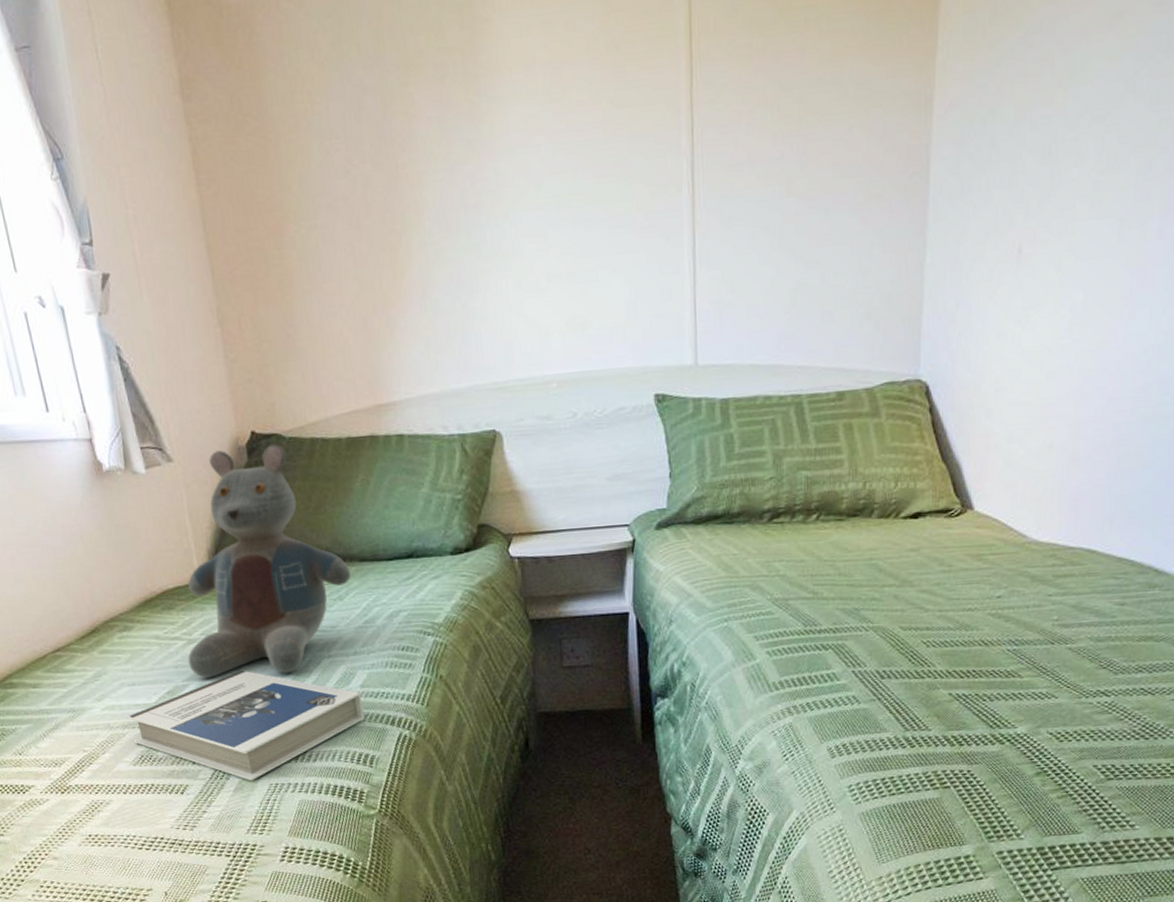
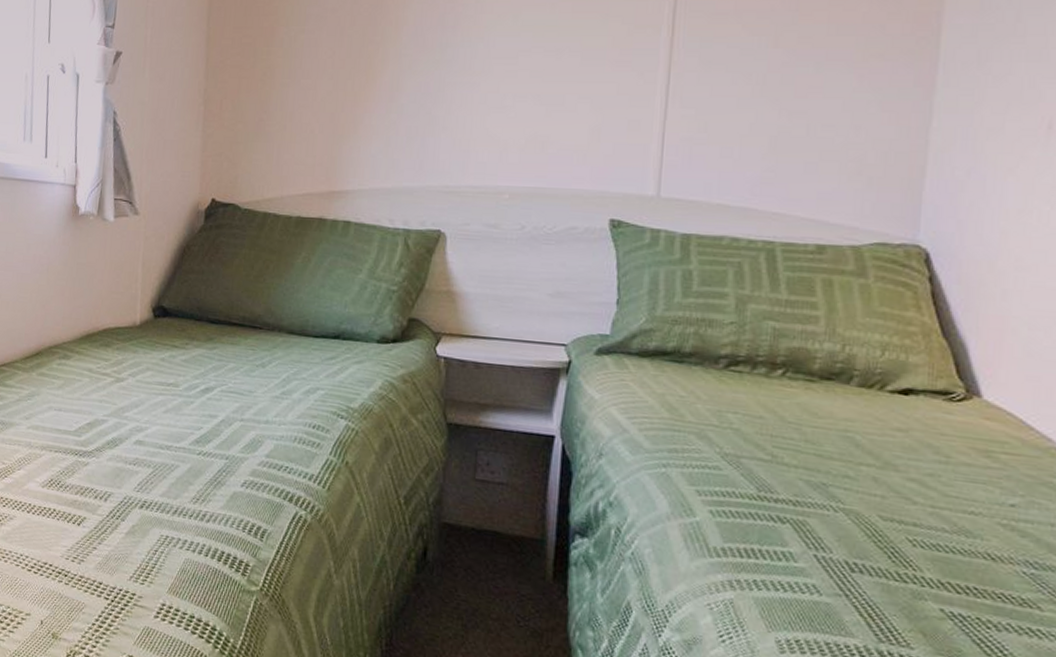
hardback book: present [127,670,364,781] -> none [47,416,266,528]
stuffed animal: present [187,444,351,678] -> none [112,211,277,429]

